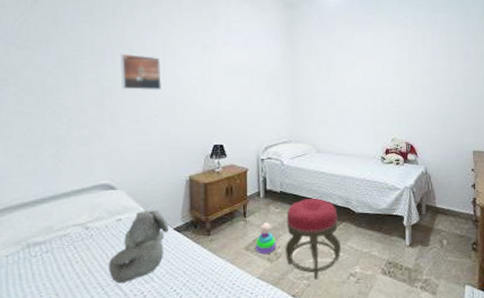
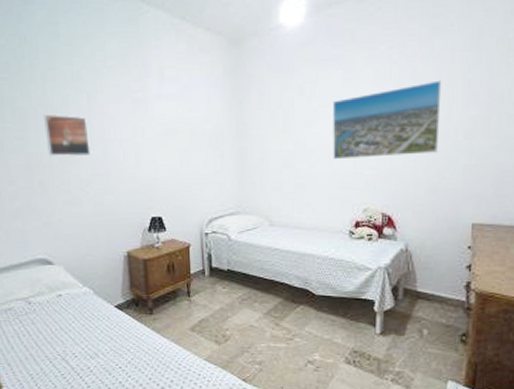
teddy bear: present [108,209,169,284] -> none [53,286,110,358]
stacking toy: present [256,222,276,255] -> none [201,303,225,336]
stool: present [285,198,342,280] -> none [234,278,298,365]
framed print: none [366,42,445,99] -> present [333,80,442,160]

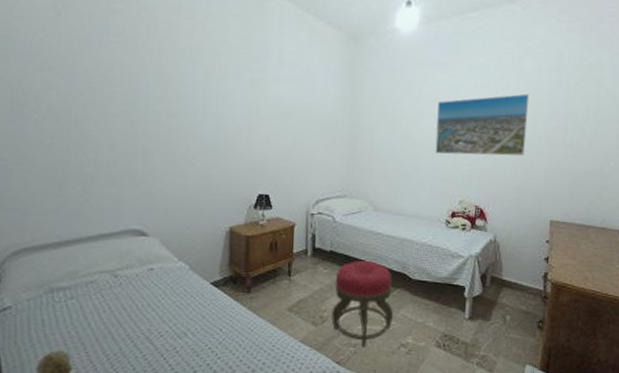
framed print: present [44,113,90,157] -> none [155,82,202,128]
stool: none [234,278,298,365] -> present [331,261,394,347]

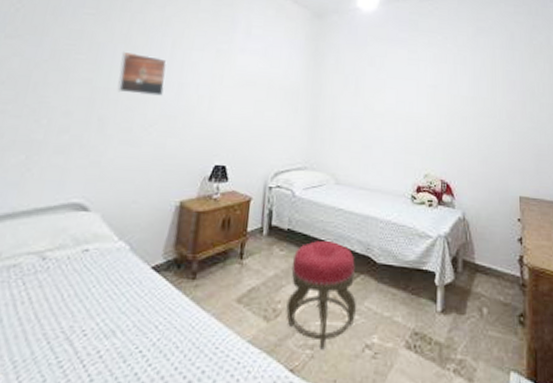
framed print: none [155,82,202,128] -> present [117,51,167,96]
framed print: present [435,93,530,156] -> none [397,68,487,129]

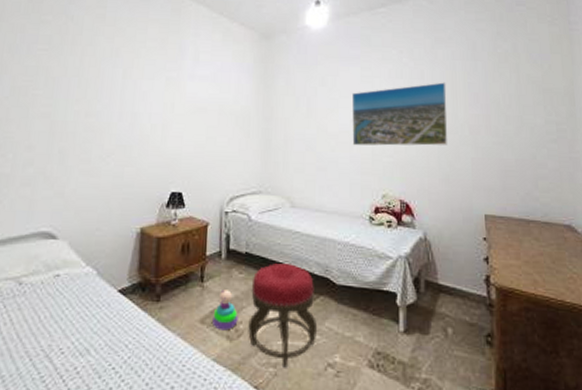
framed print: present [117,51,167,96] -> none [74,84,119,127]
stacking toy: none [250,267,277,310] -> present [213,290,238,331]
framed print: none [397,68,487,129] -> present [352,82,448,146]

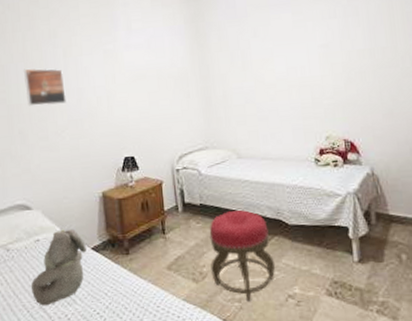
teddy bear: none [39,265,113,355] -> present [30,228,86,306]
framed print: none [74,84,119,127] -> present [24,68,66,107]
stacking toy: present [213,290,238,331] -> none [178,239,201,274]
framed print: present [352,82,448,146] -> none [286,15,389,93]

